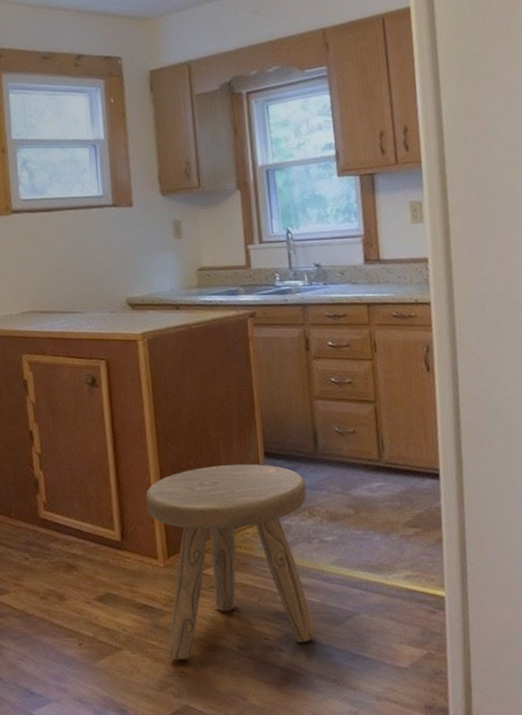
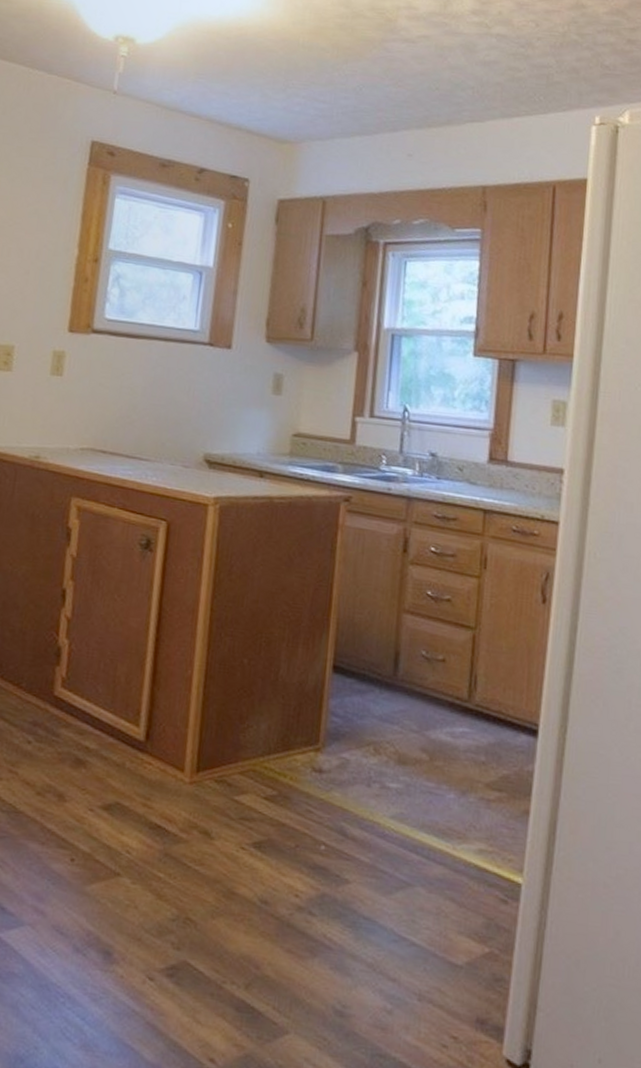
stool: present [146,464,317,660] -> none [175,670,376,910]

